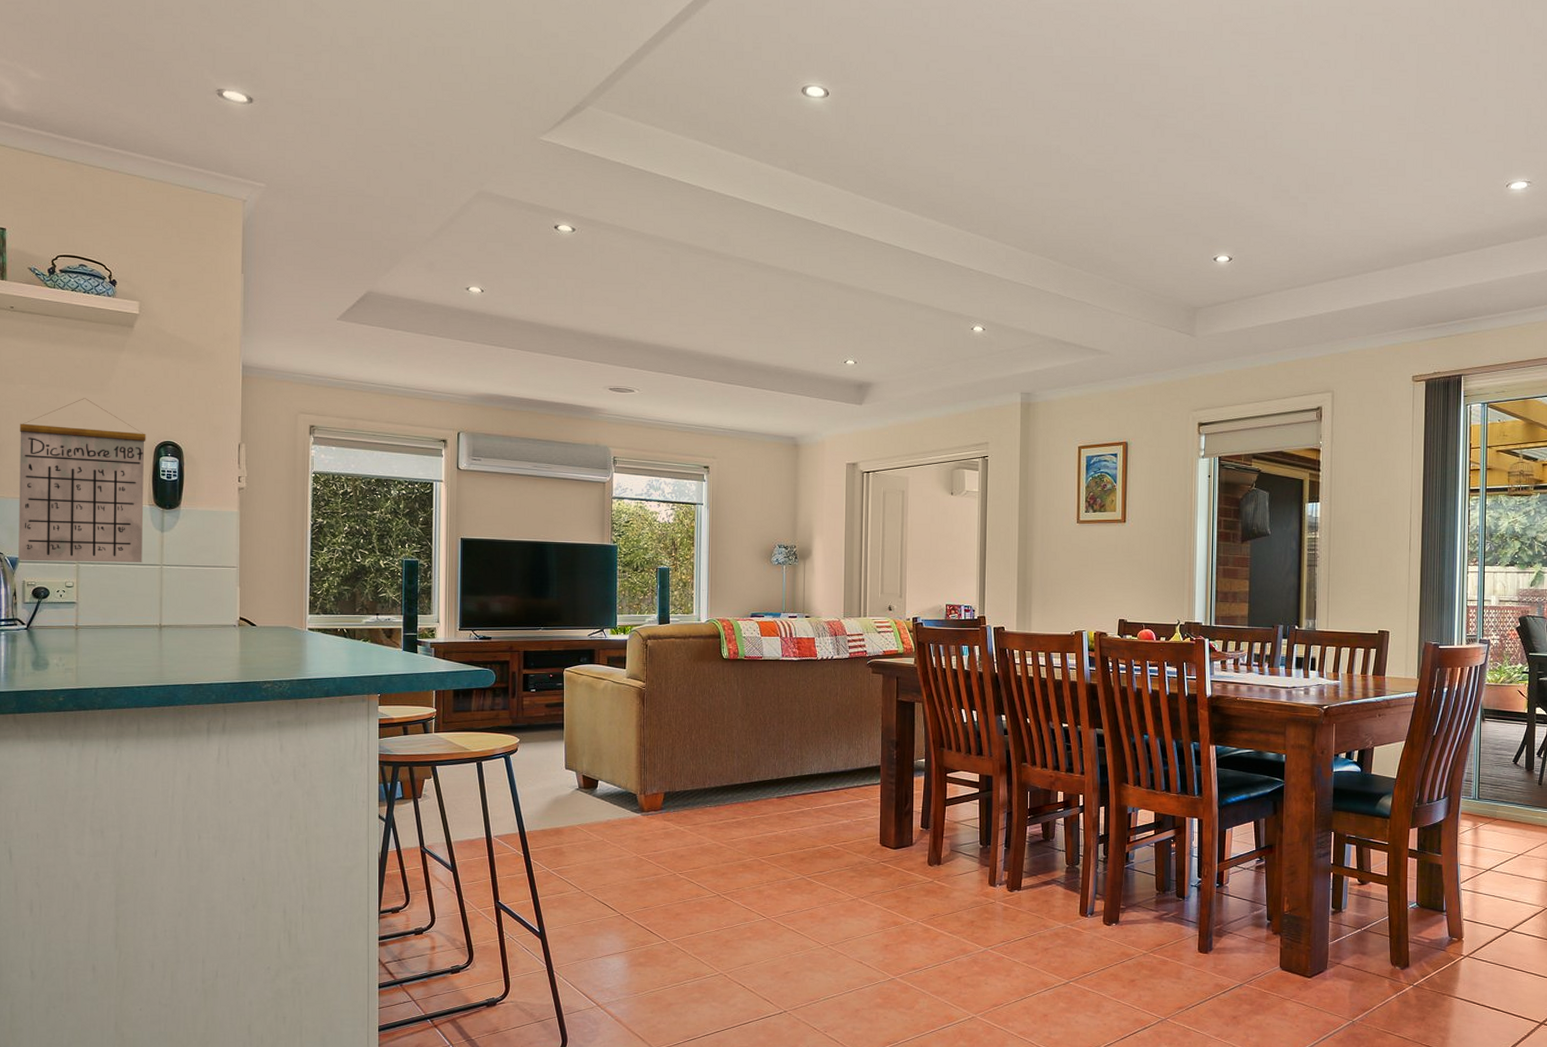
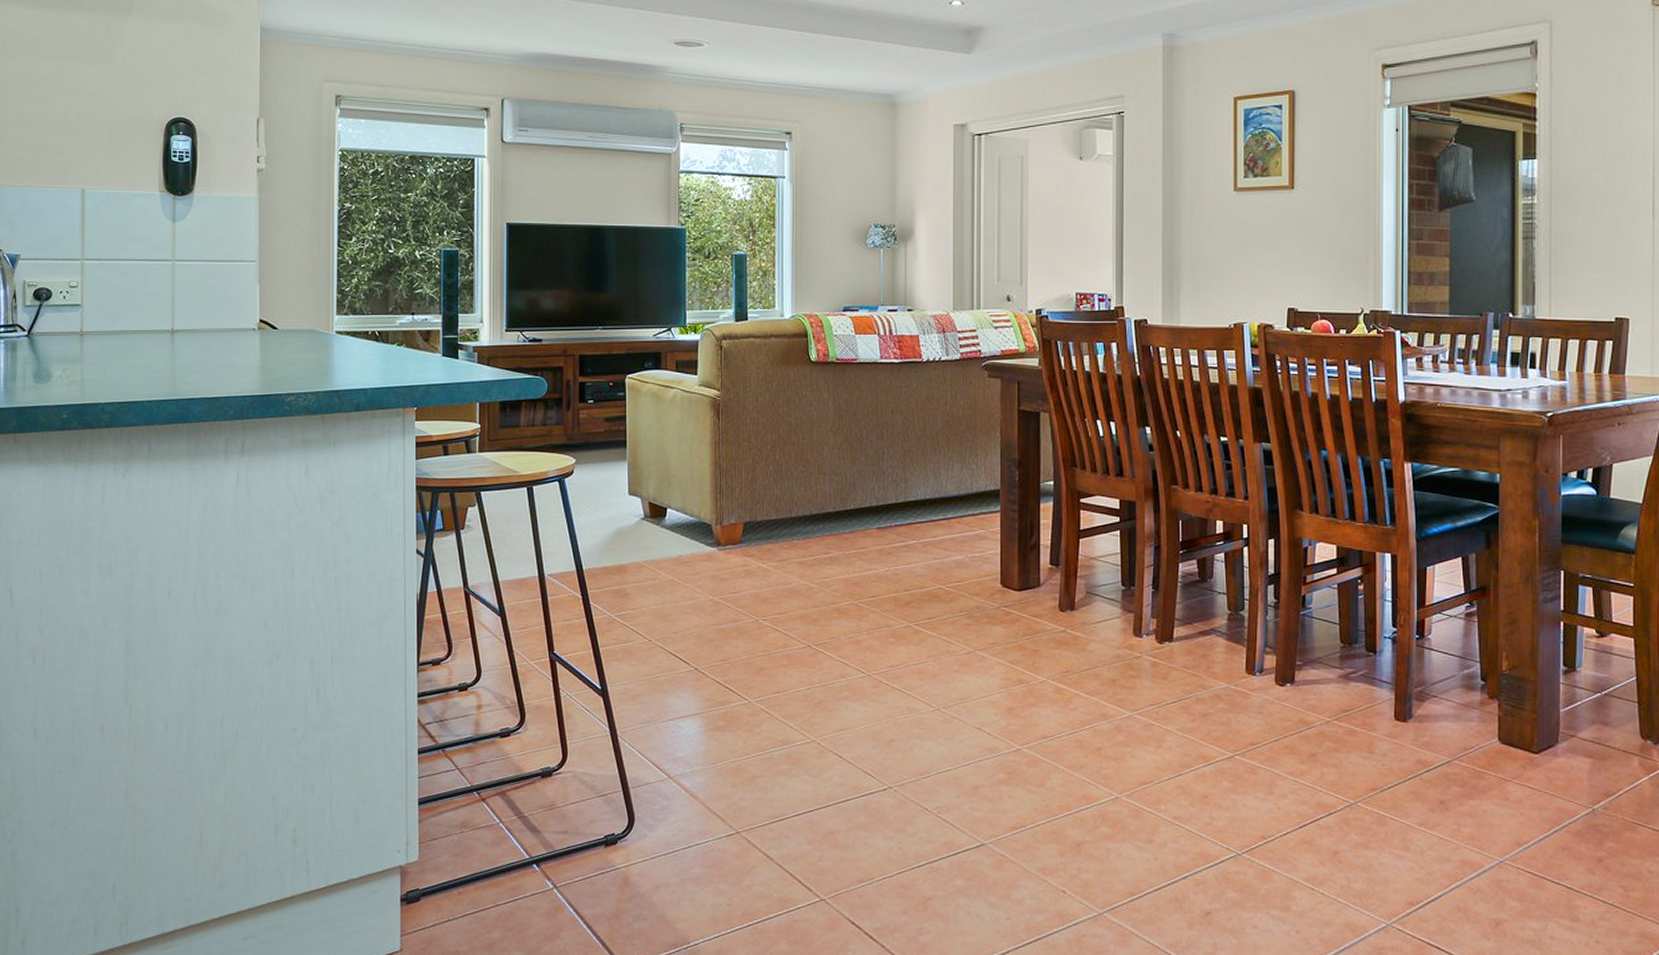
calendar: present [18,398,146,563] -> none [18,70,156,258]

